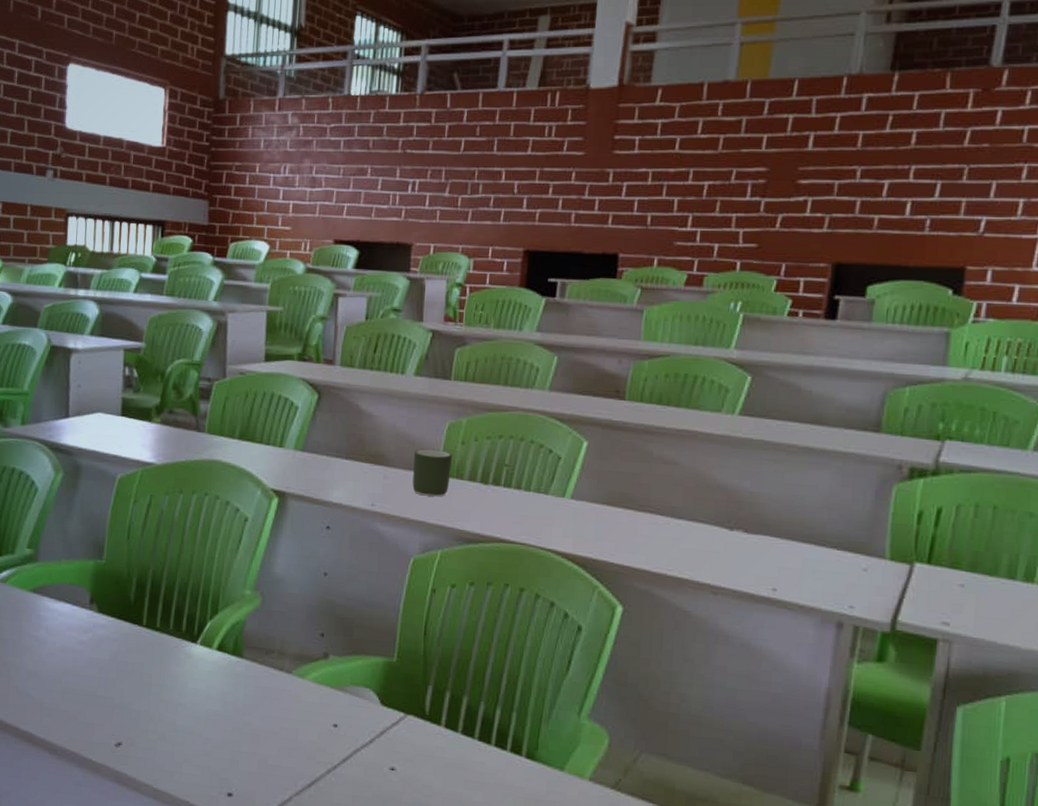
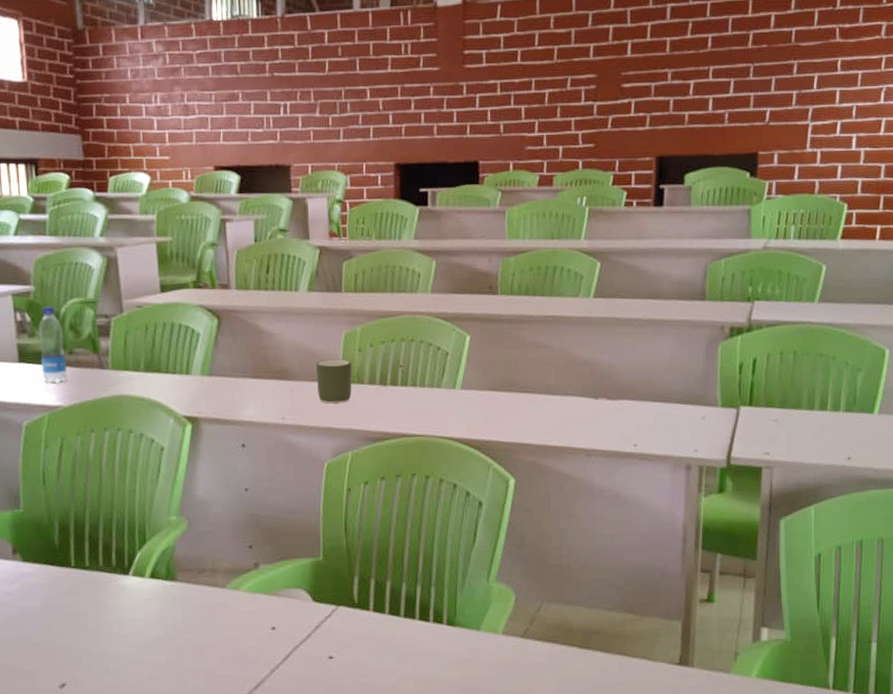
bottle: none [141,364,167,442] -> present [38,306,67,385]

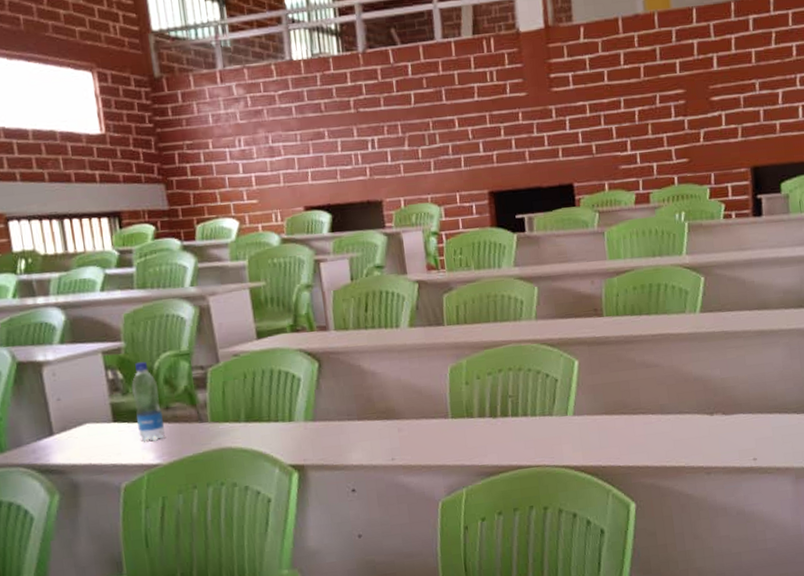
mug: present [316,359,352,404] -> none [423,394,462,441]

